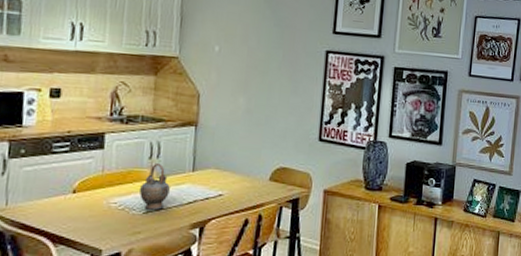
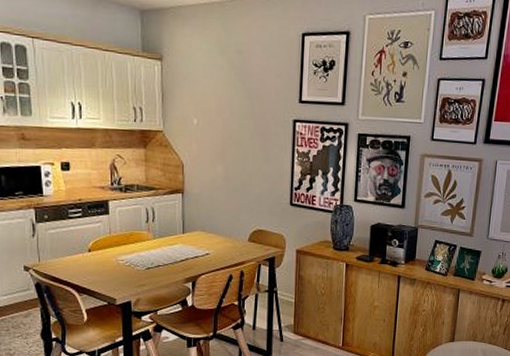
teapot: present [139,164,170,210] -> none [141,227,165,266]

